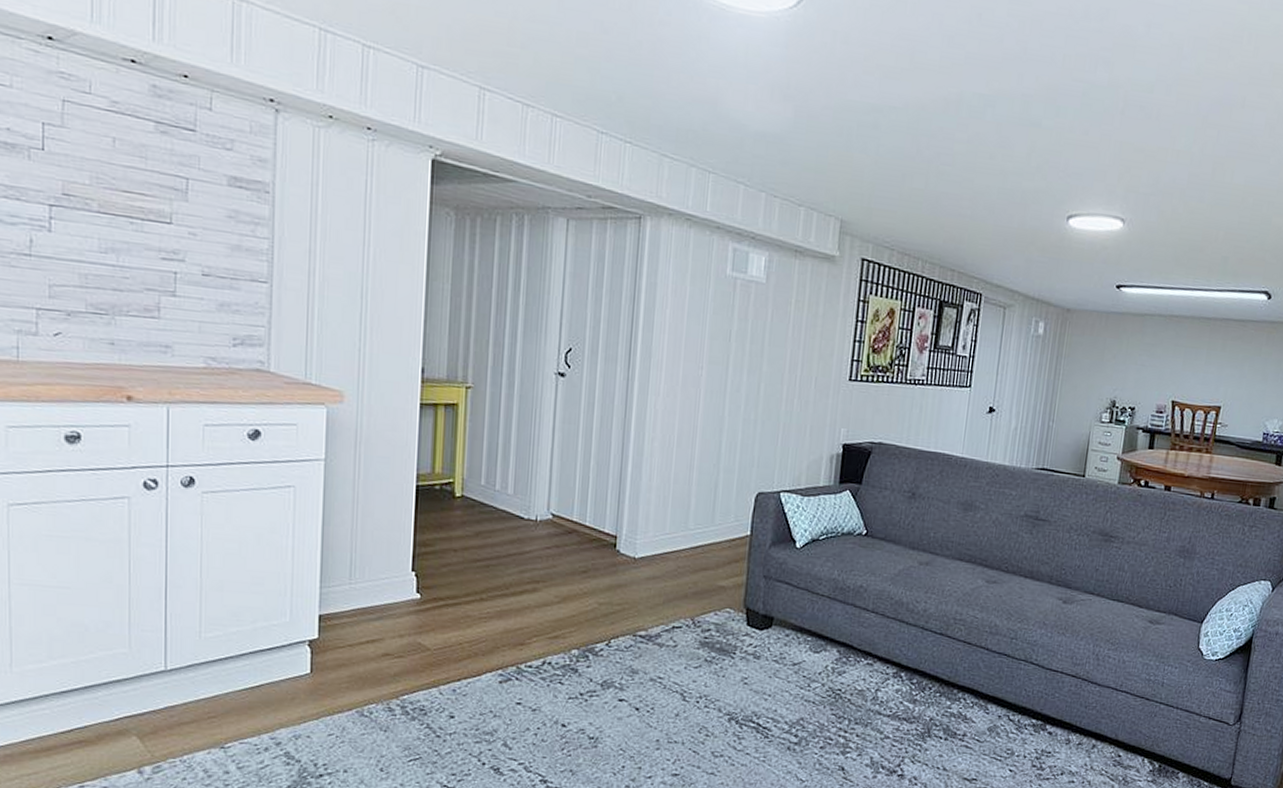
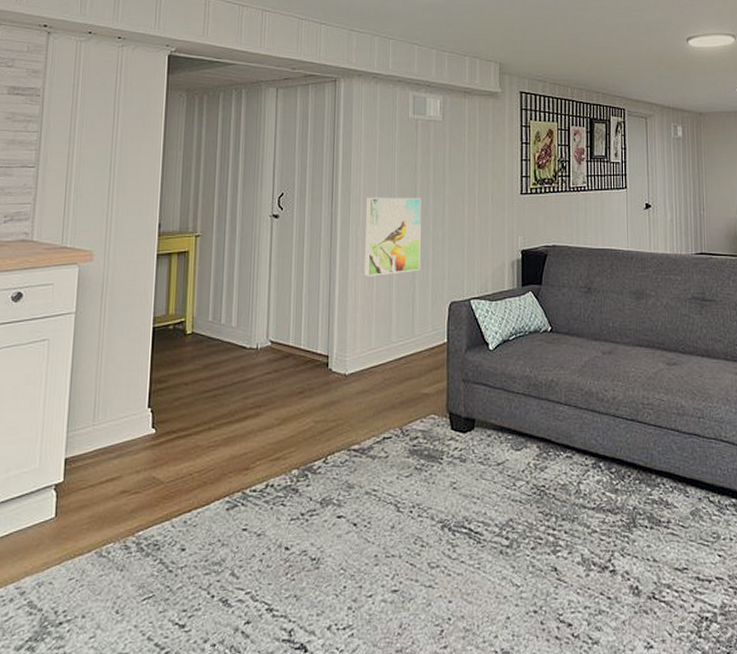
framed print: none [661,365,734,456] -> present [364,198,421,276]

